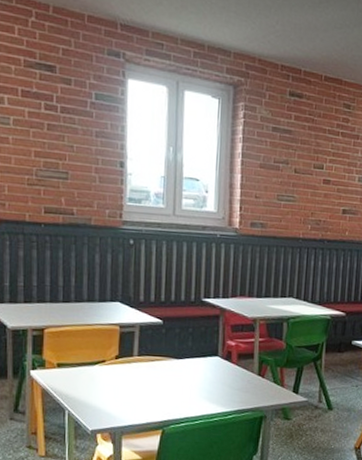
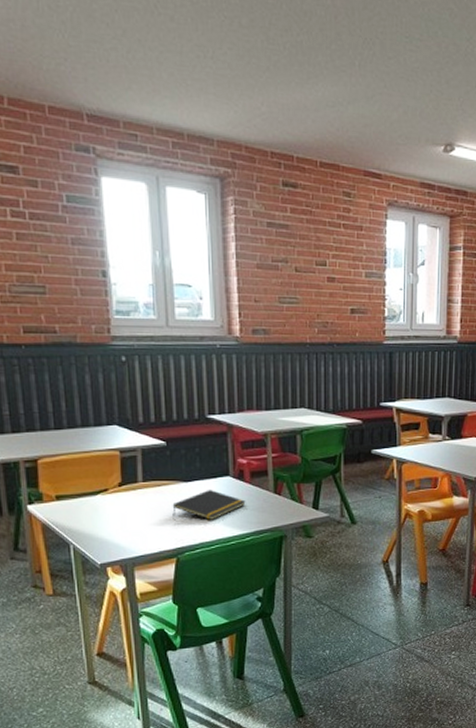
notepad: none [162,368,231,396] -> present [172,490,246,520]

